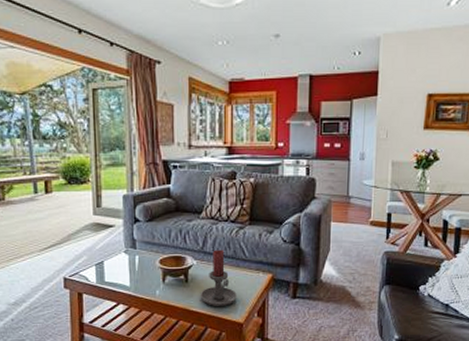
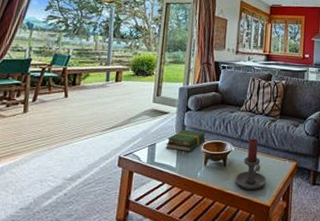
book: none [115,244,161,269] -> present [166,130,206,152]

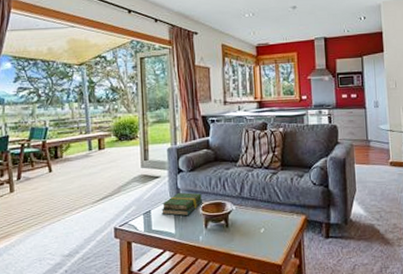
candle holder: present [235,138,266,190] -> none [240,194,274,250]

